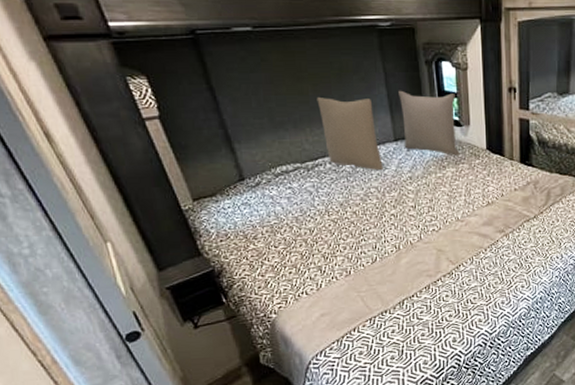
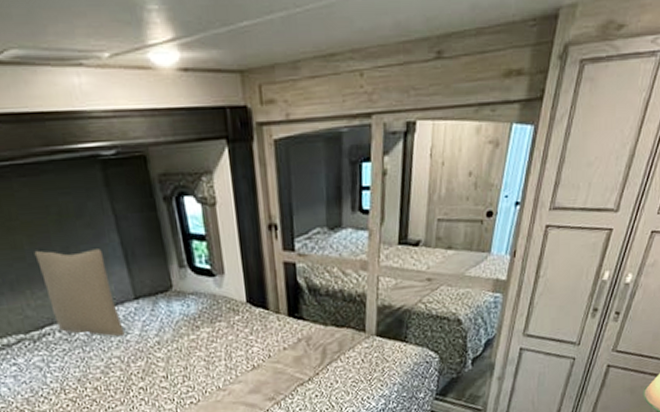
pillow: present [398,90,460,156] -> none [133,236,216,313]

